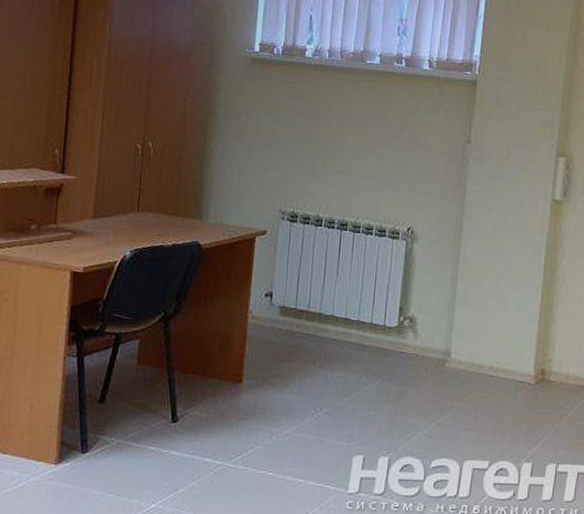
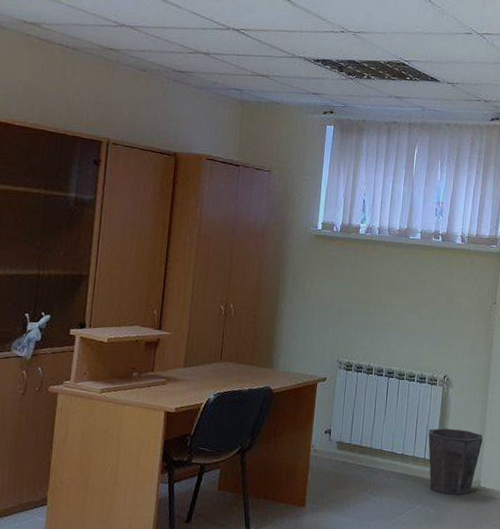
waste bin: none [388,289,454,368] -> present [428,428,483,495]

